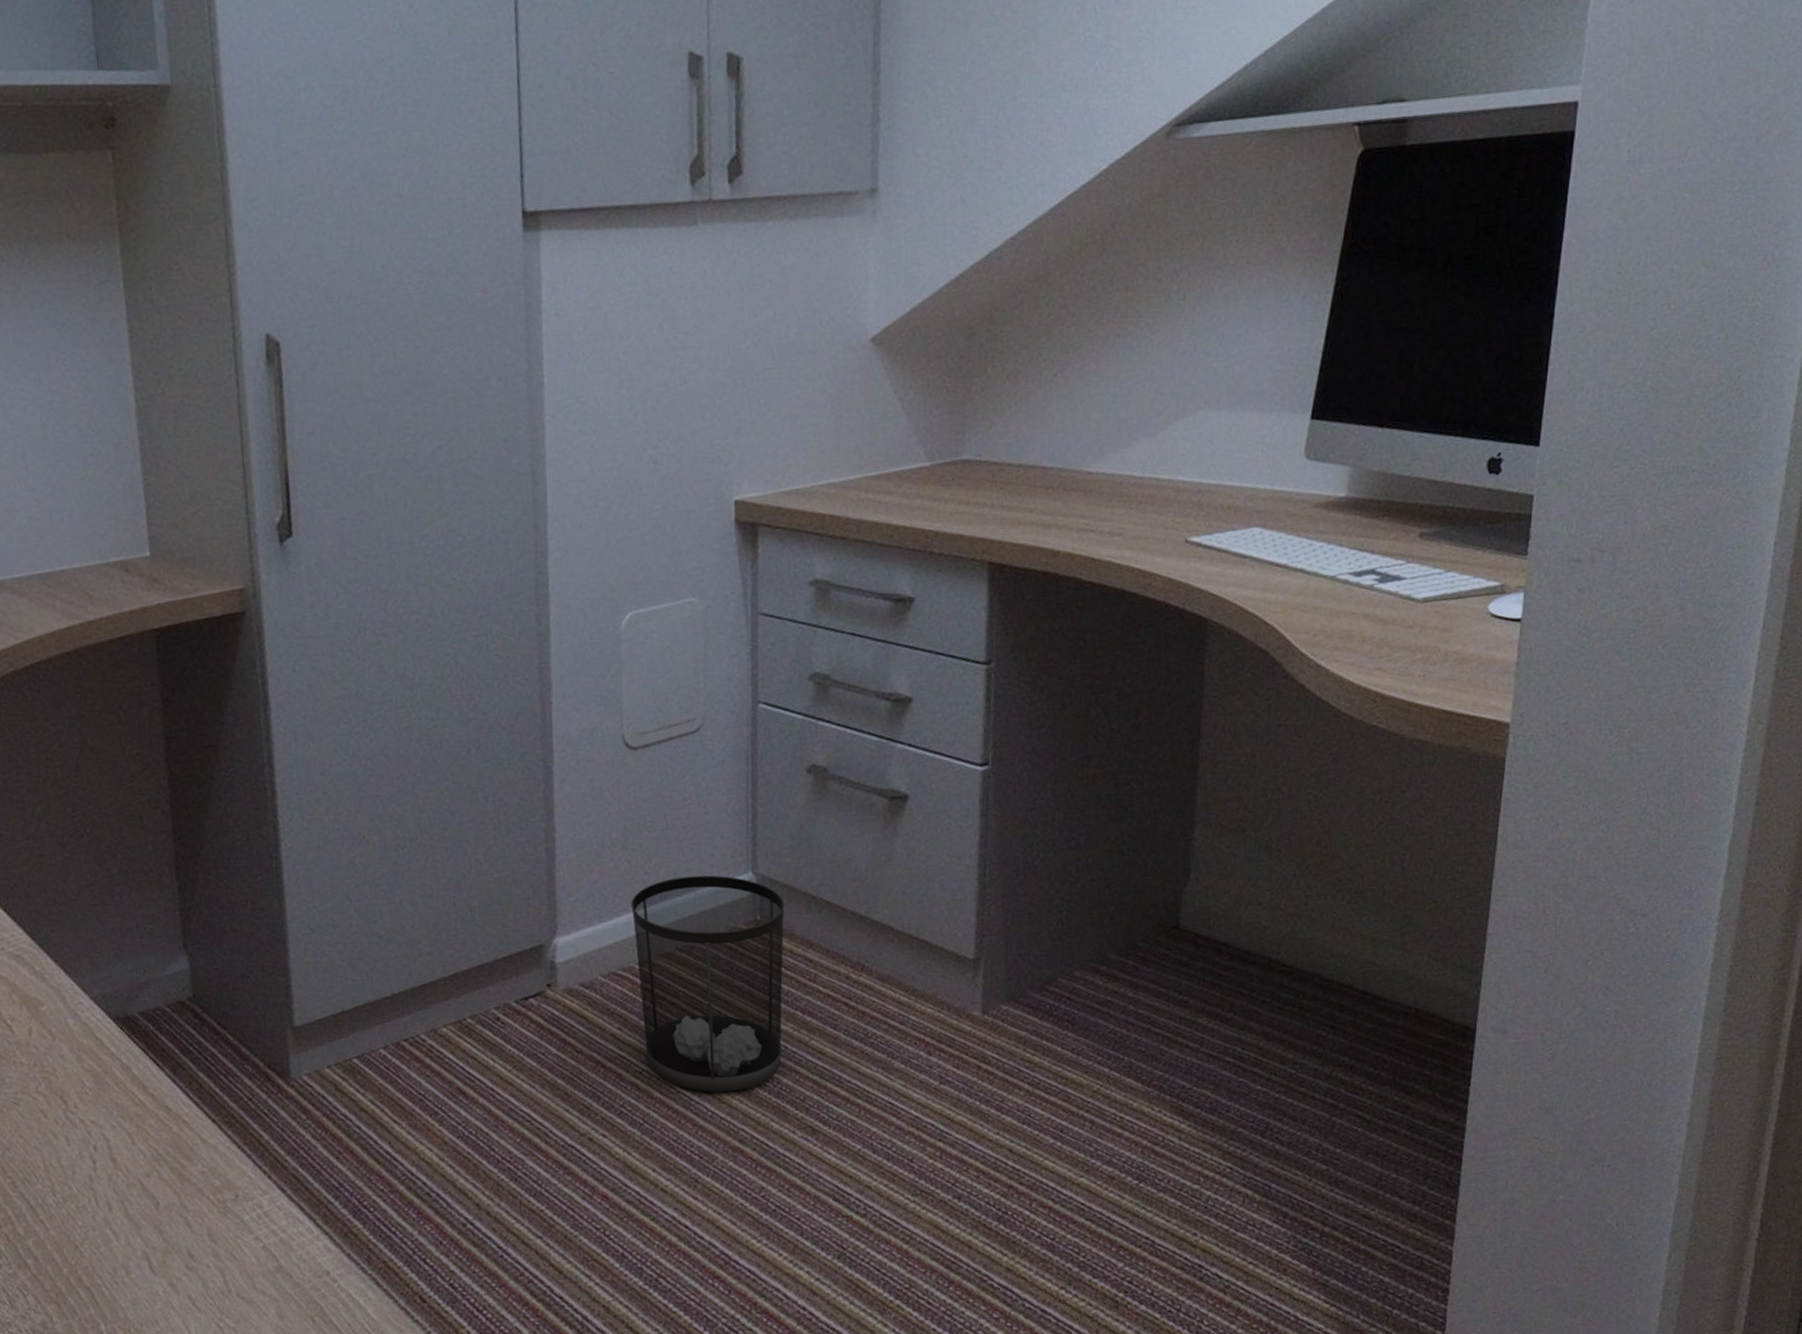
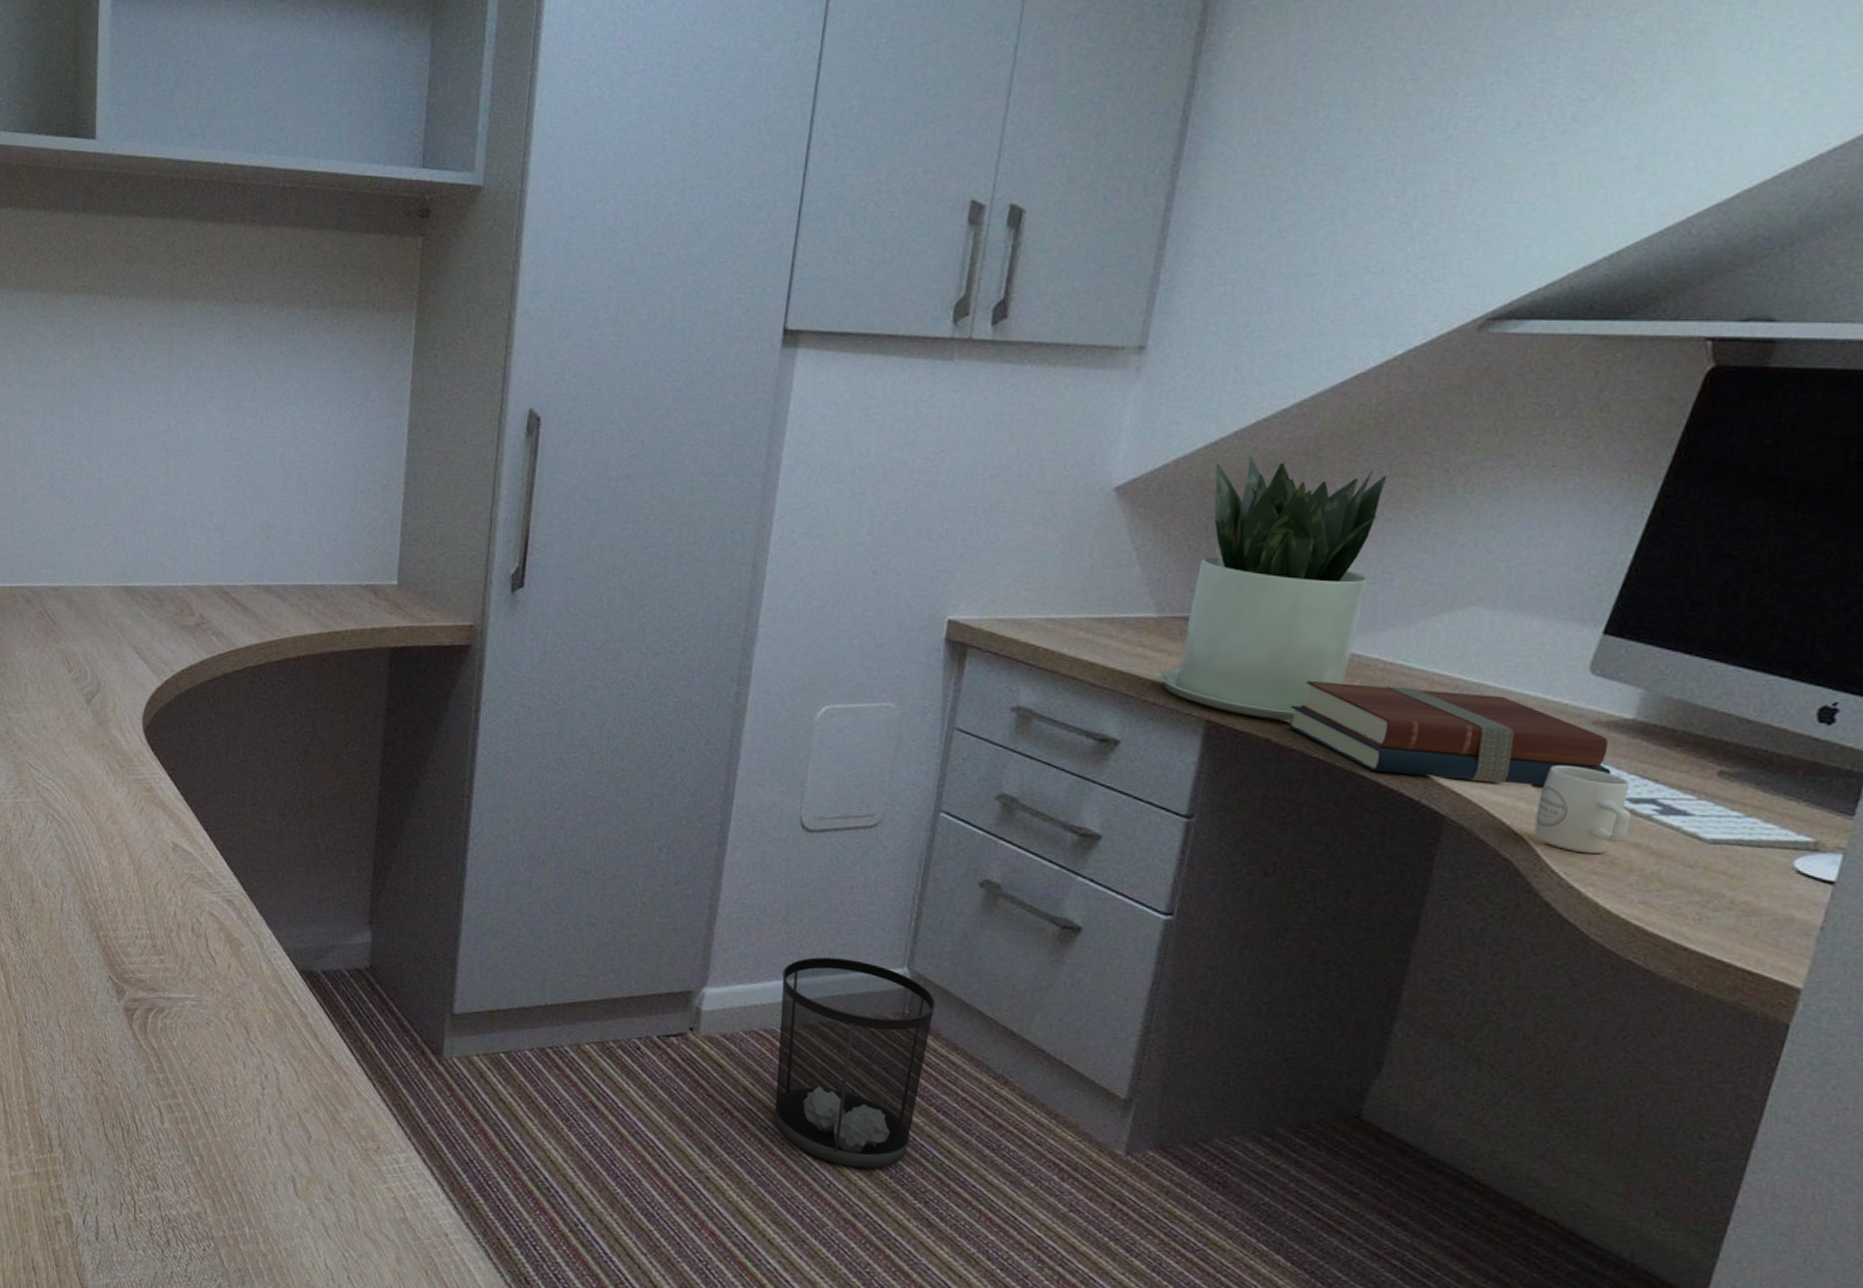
planter: none [939,287,1111,552] -> present [1158,455,1387,721]
books: none [1060,493,1336,587] -> present [1287,681,1612,786]
mug: none [1280,549,1358,633] -> present [1534,764,1632,855]

